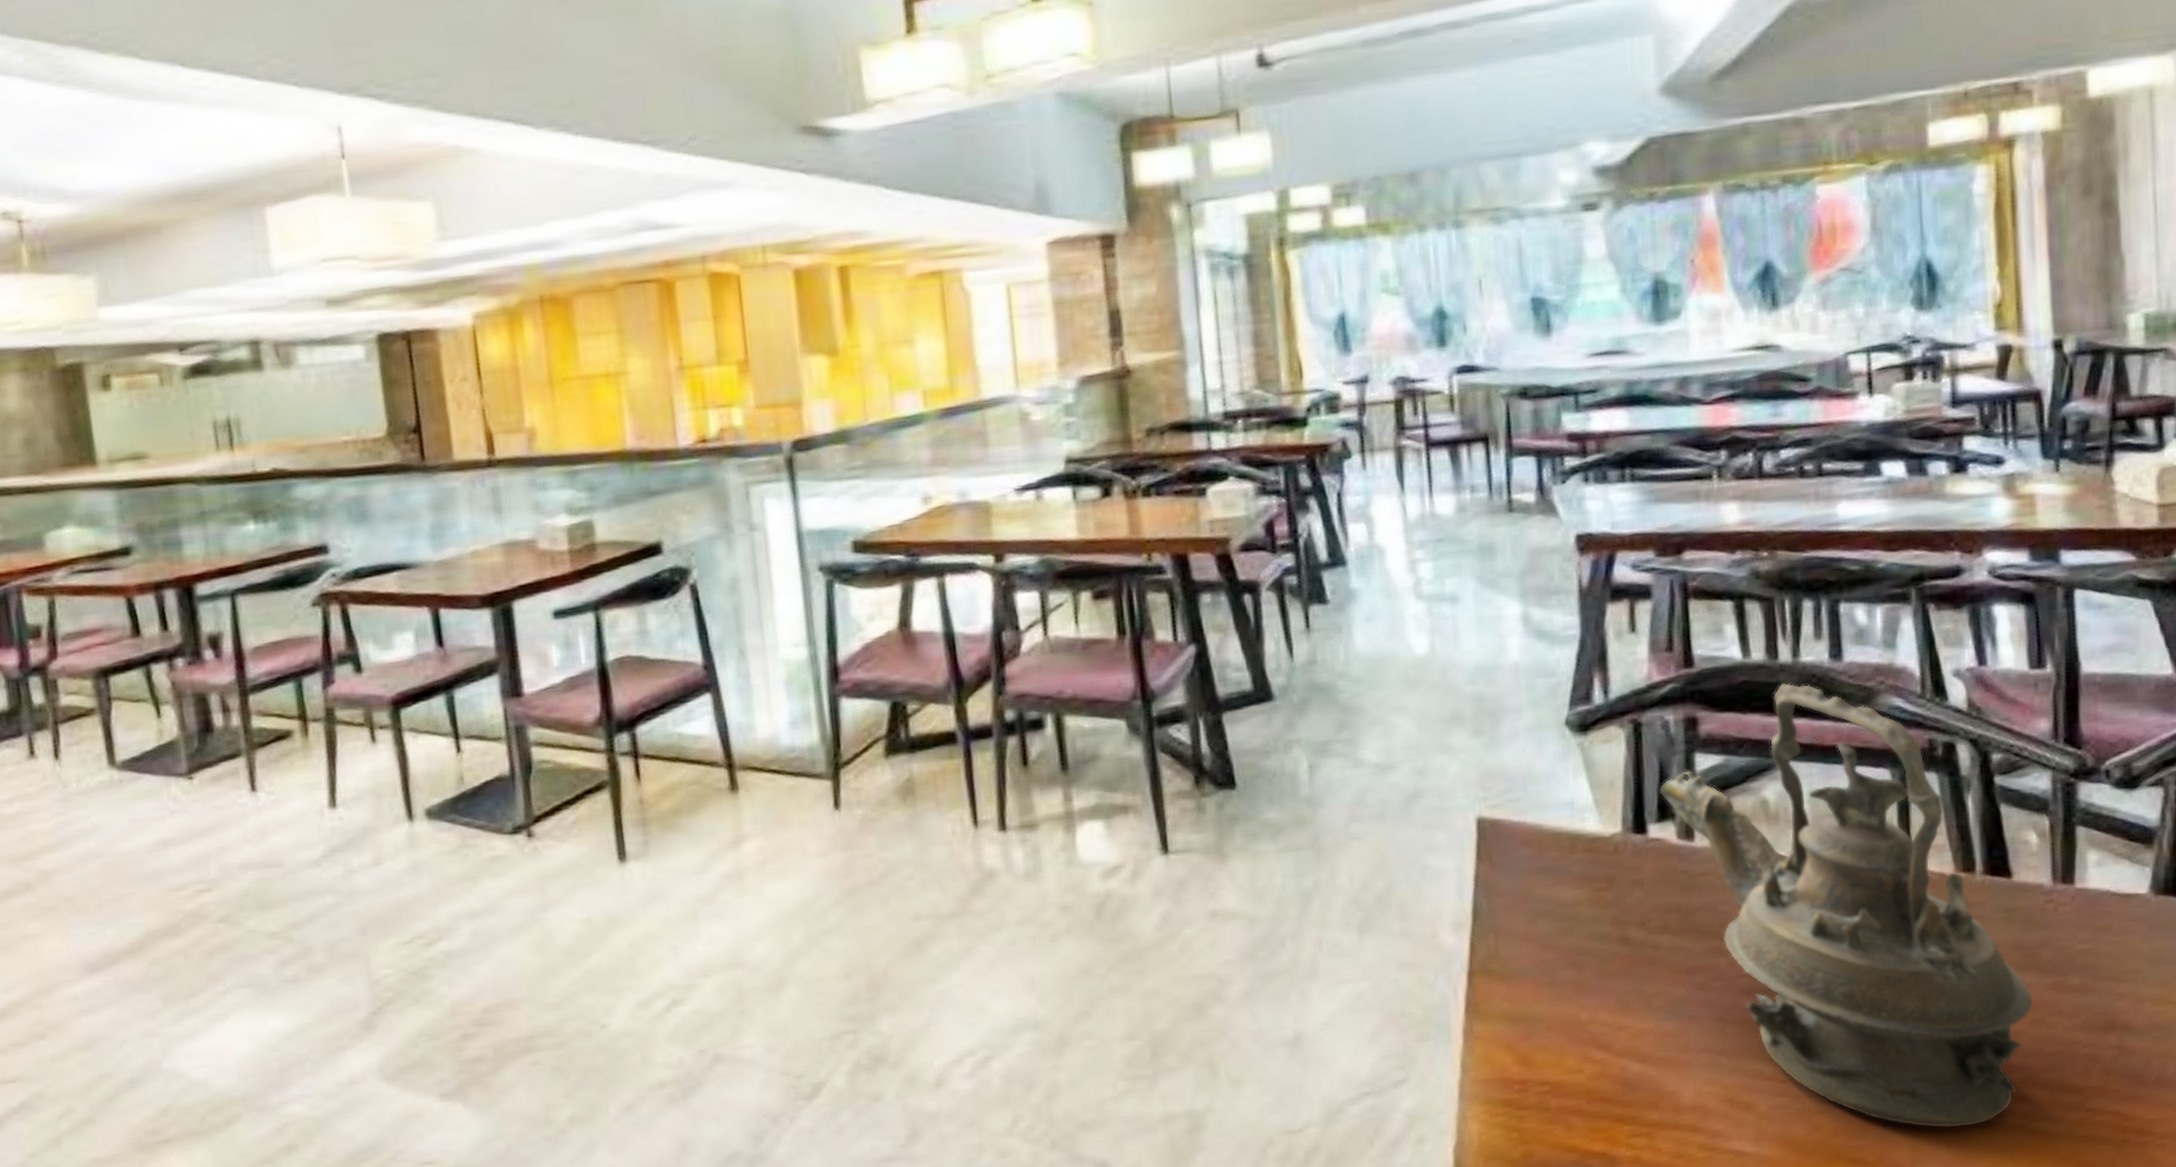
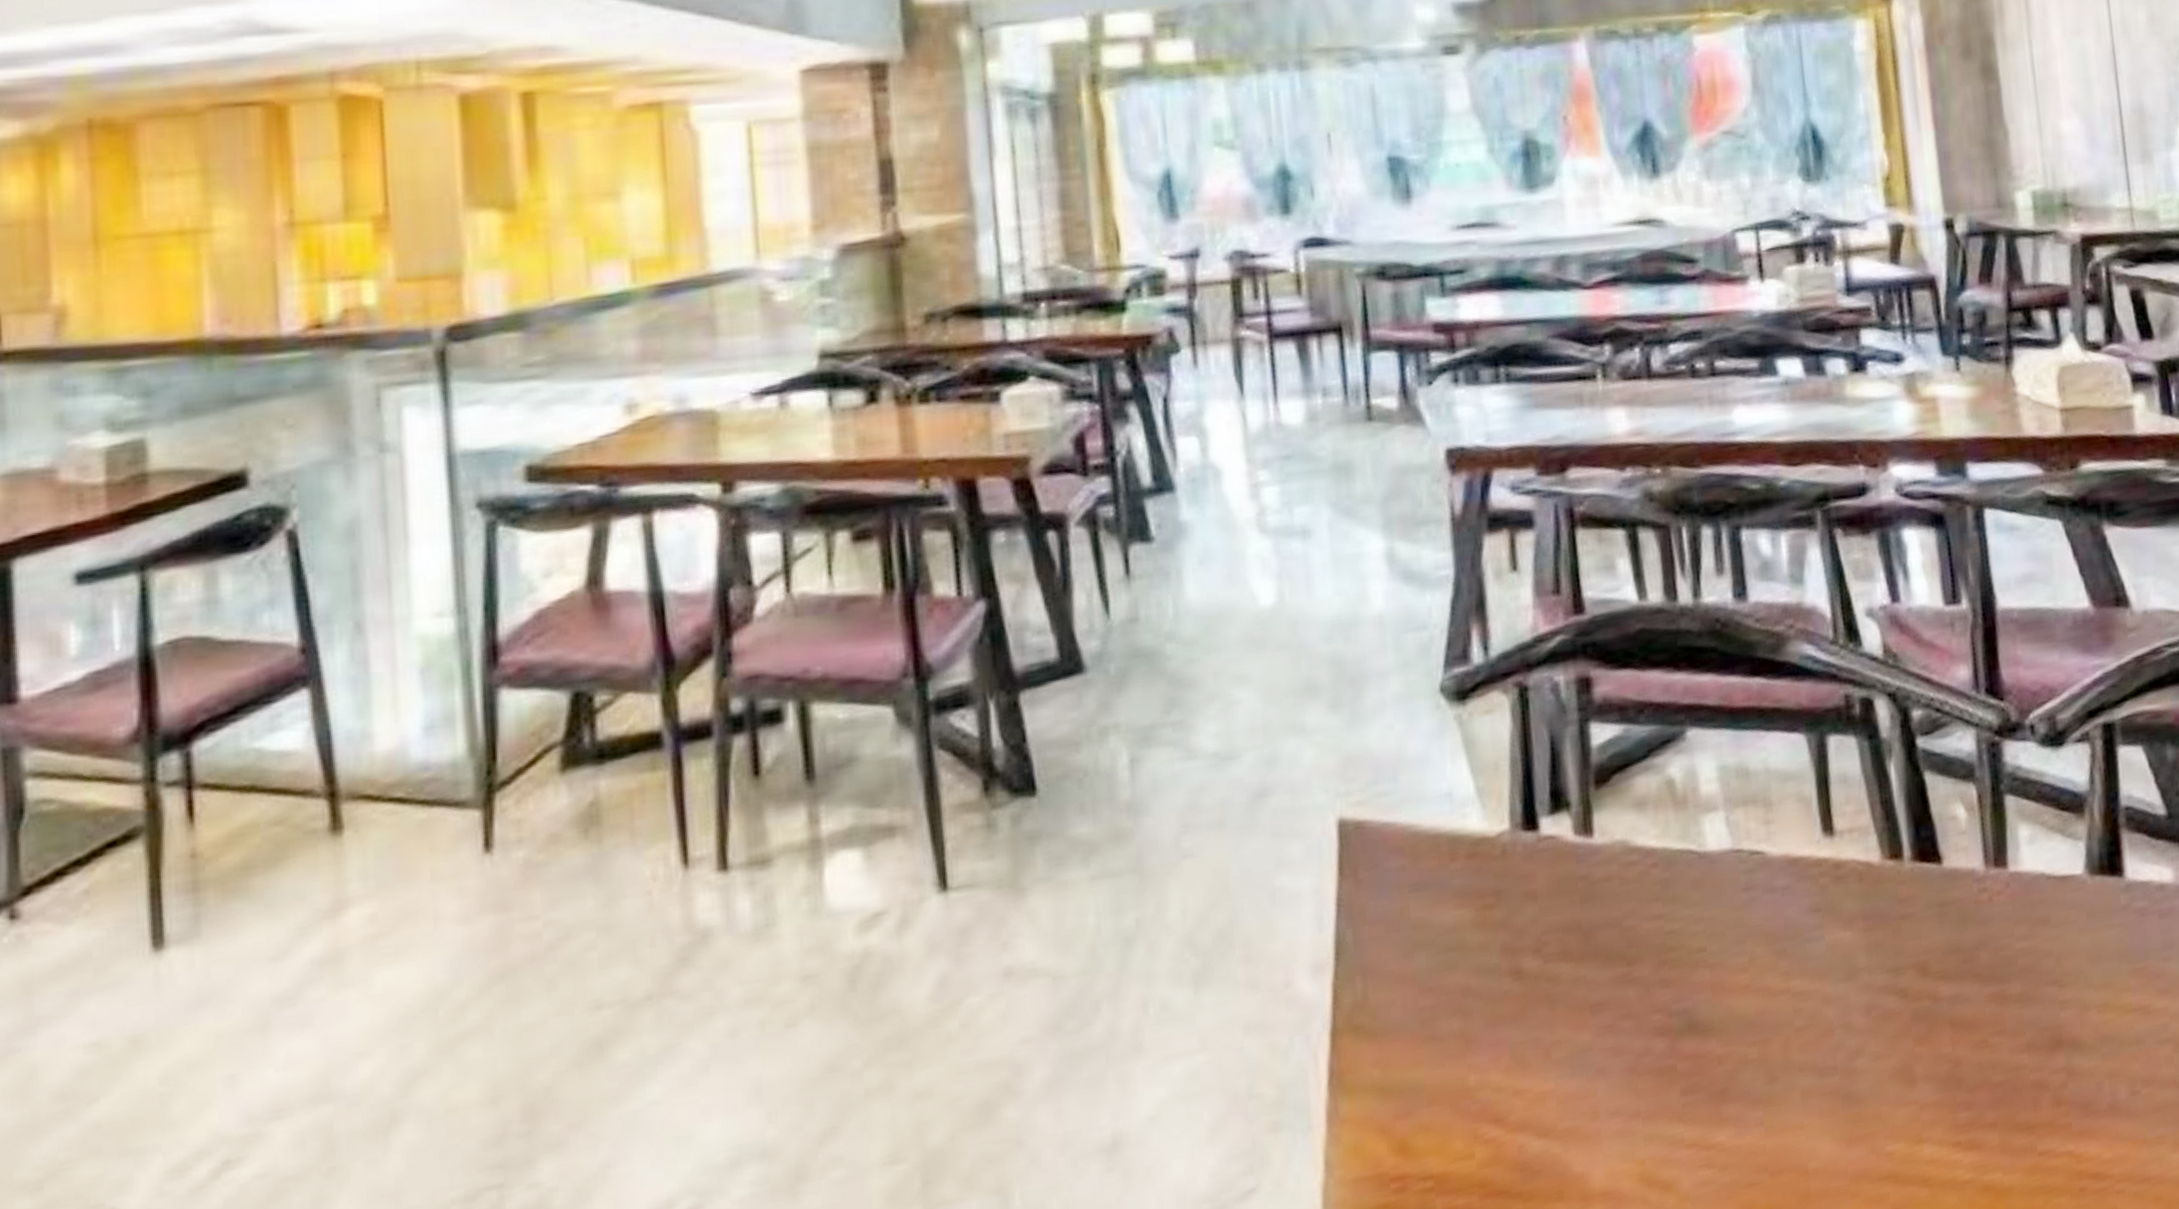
teapot: present [1659,683,2034,1129] -> none [1551,630,1975,1194]

